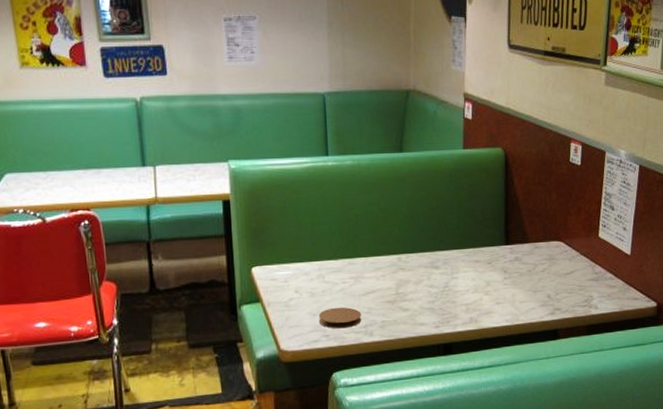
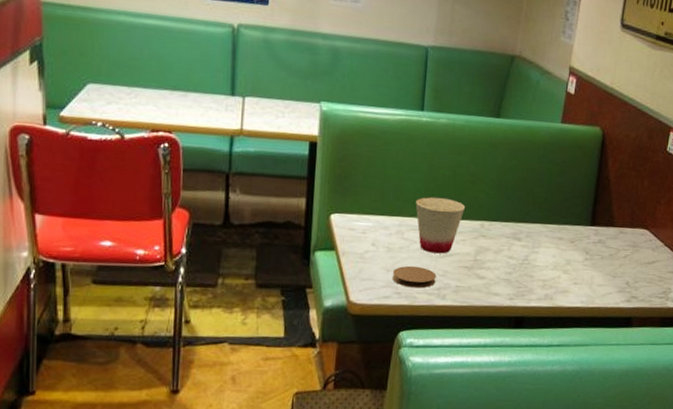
cup: none [332,236,380,293] -> present [415,196,465,254]

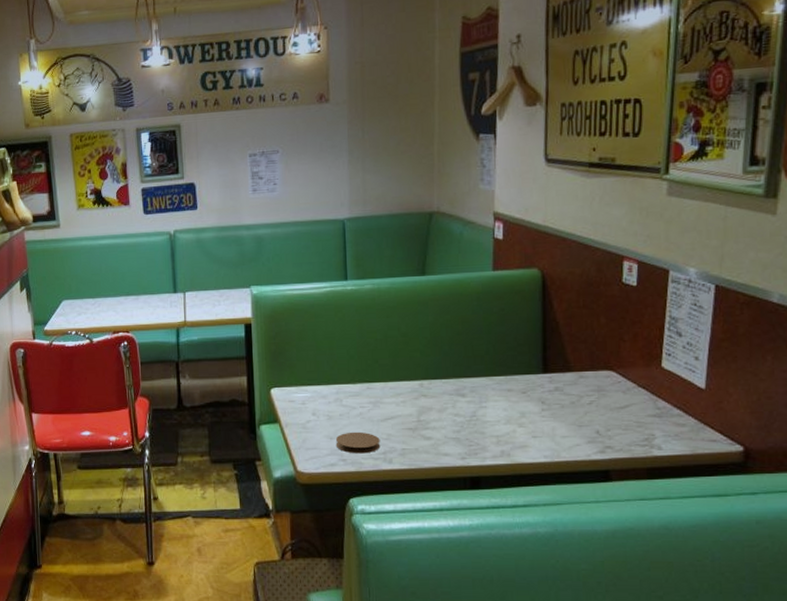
cup: present [415,196,465,254] -> none [350,361,401,418]

